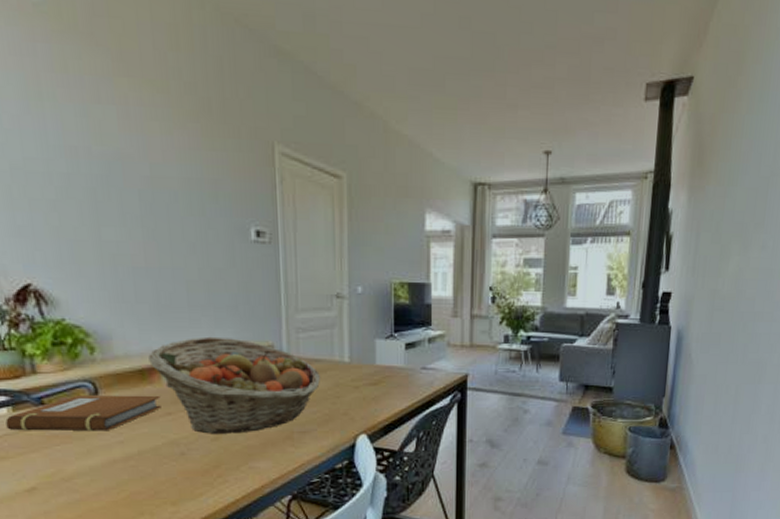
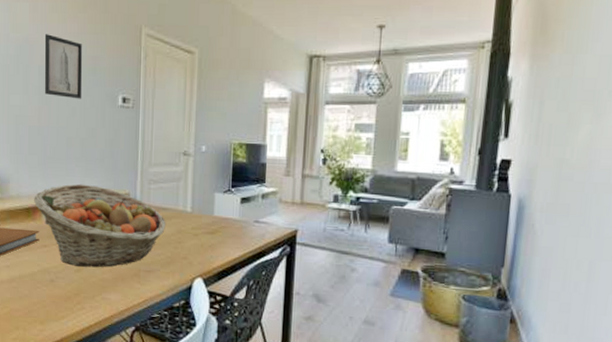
wall art: none [142,148,203,233] -> present [44,34,83,99]

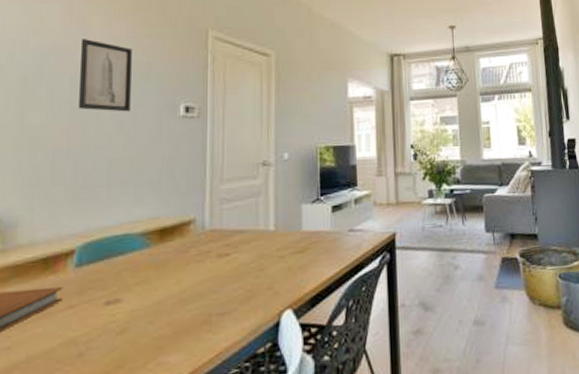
fruit basket: present [34,184,167,268] -> none [56,214,245,327]

